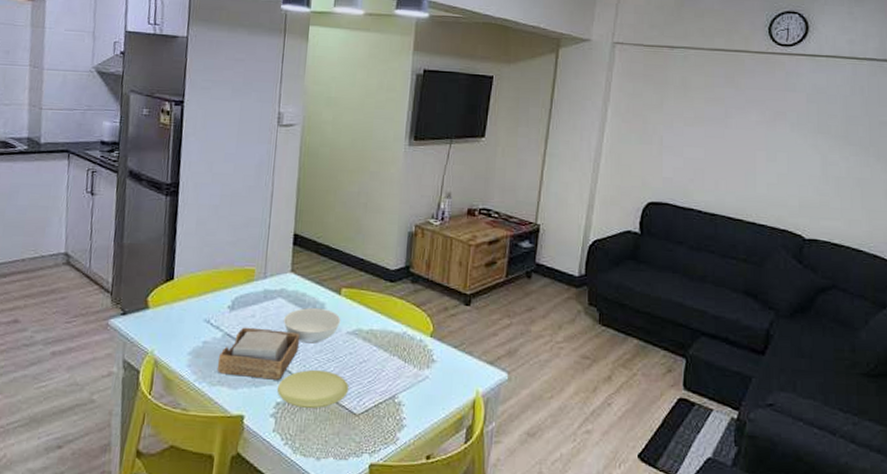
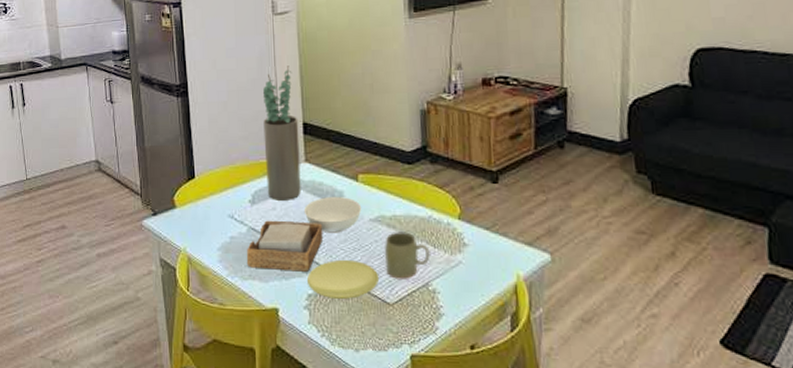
vase: none [248,177,290,309] -> present [262,65,301,200]
mug: none [356,345,401,391] -> present [384,232,430,279]

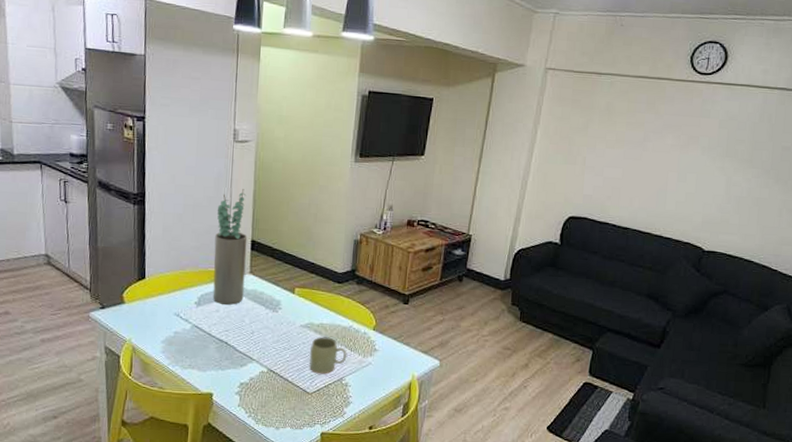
napkin holder: present [246,220,323,272] -> none [187,320,260,365]
bowl: present [303,197,362,233] -> none [244,304,295,335]
plate: present [307,259,378,299] -> none [241,356,302,388]

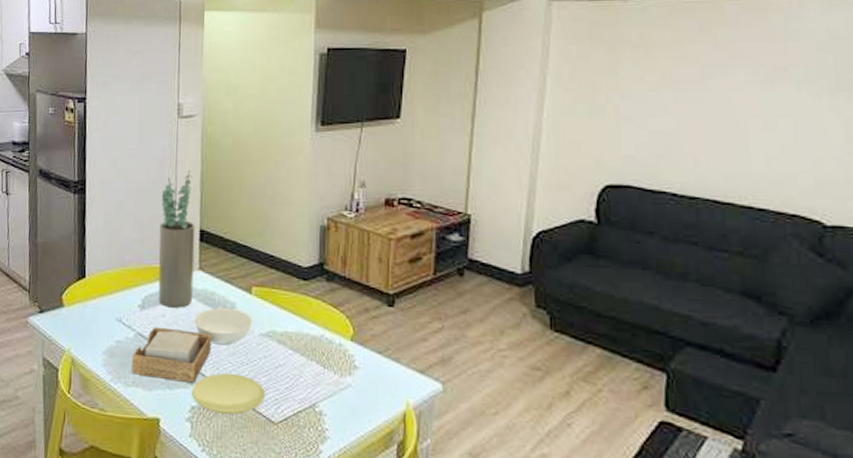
napkin holder: none [187,320,260,365] -> present [131,326,212,383]
plate: none [241,356,302,388] -> present [192,373,265,415]
bowl: none [244,304,295,335] -> present [193,307,253,345]
mug: present [309,336,347,374] -> none [272,348,319,398]

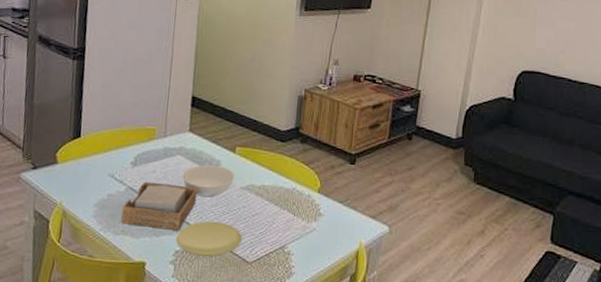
vase: present [158,170,195,308] -> none [149,43,188,165]

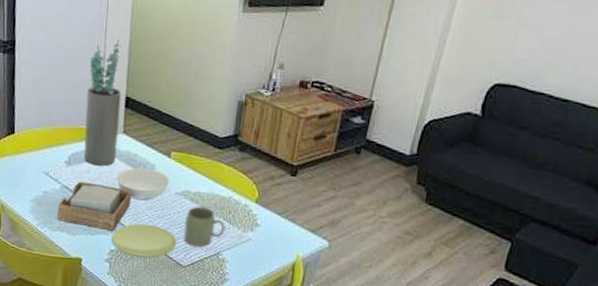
vase: none [149,43,188,165] -> present [83,39,122,166]
mug: none [249,200,290,241] -> present [184,206,226,247]

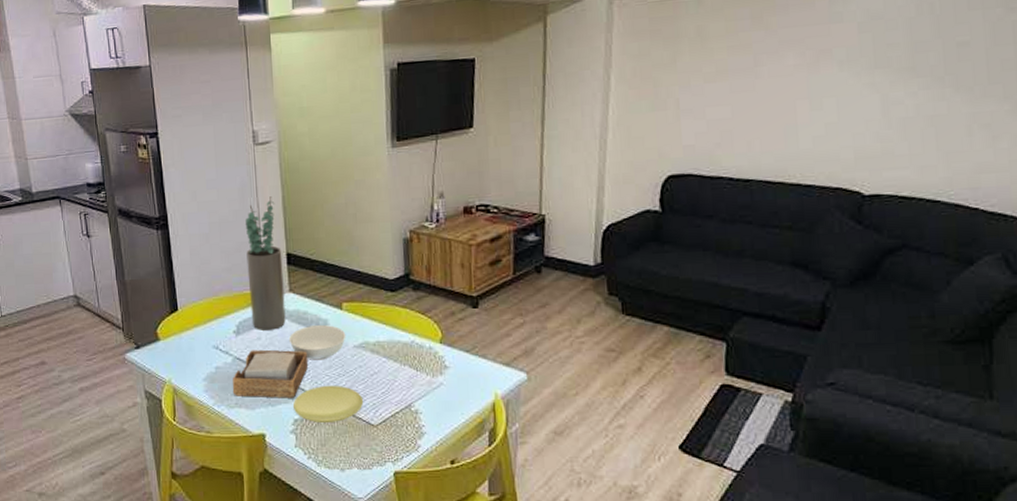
mug: present [184,206,226,247] -> none [368,357,413,402]

